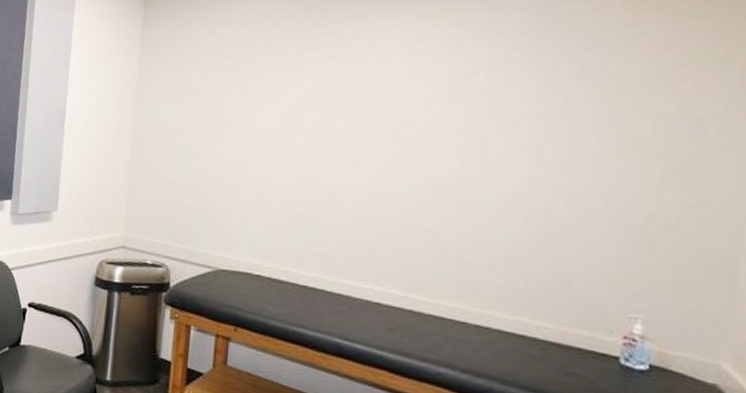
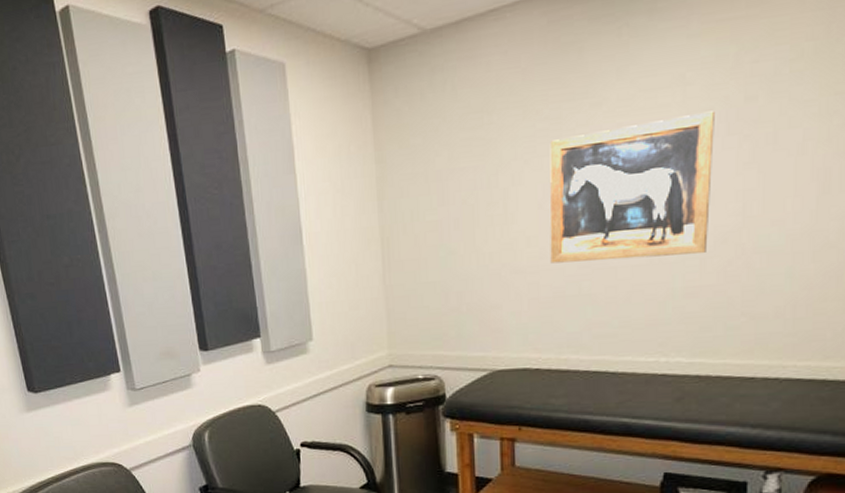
wall art: none [281,78,438,198] -> present [549,110,715,264]

